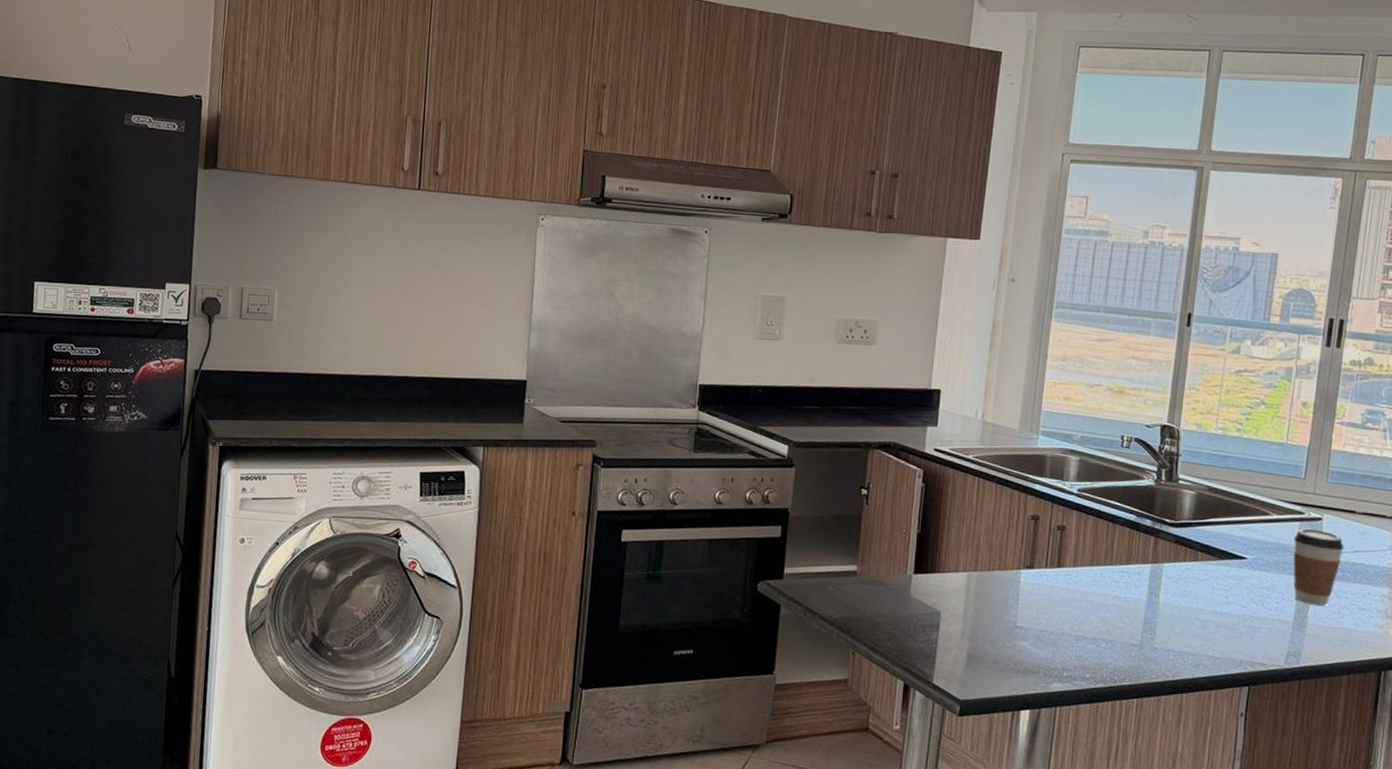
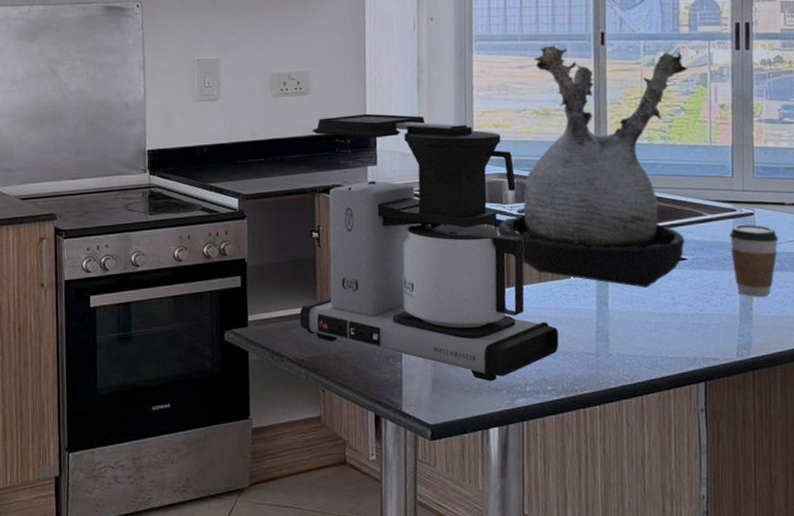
coffee maker: none [837,371,1104,663] -> present [299,113,559,382]
plant: none [1055,321,1274,583] -> present [498,45,688,288]

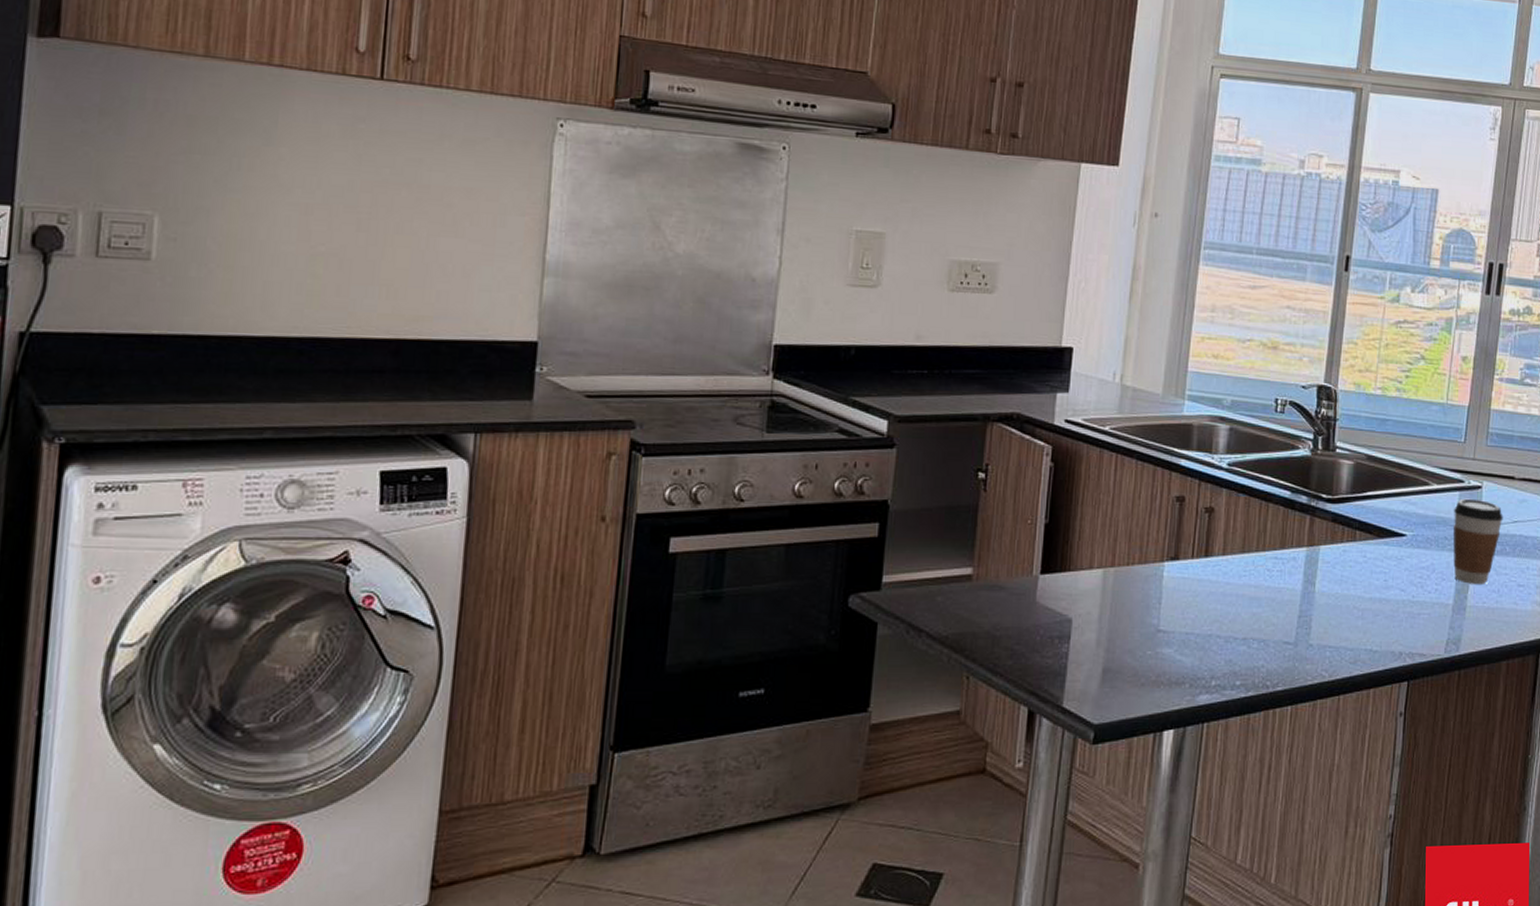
coffee maker: present [299,113,559,382] -> none [948,325,1256,673]
plant: present [498,45,688,288] -> none [1203,264,1434,567]

